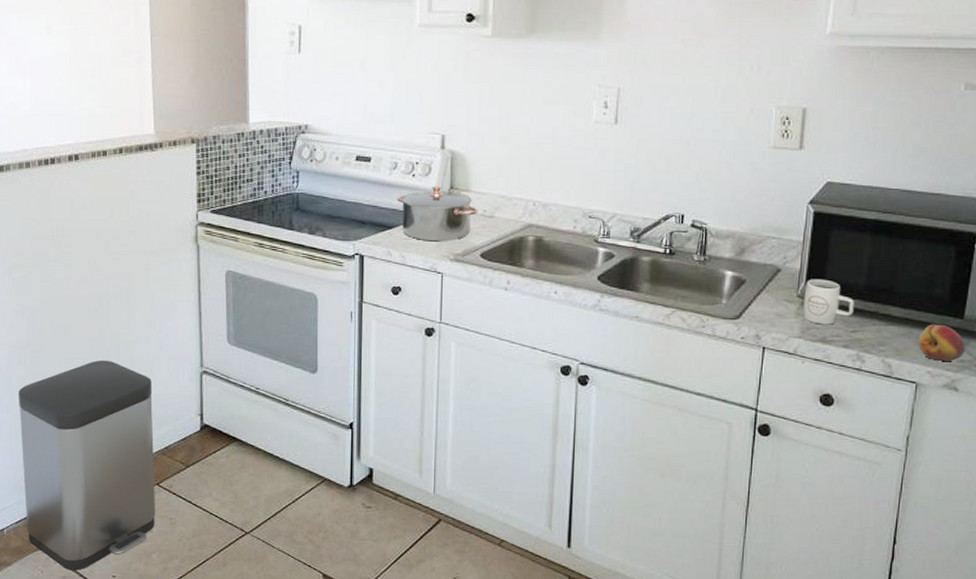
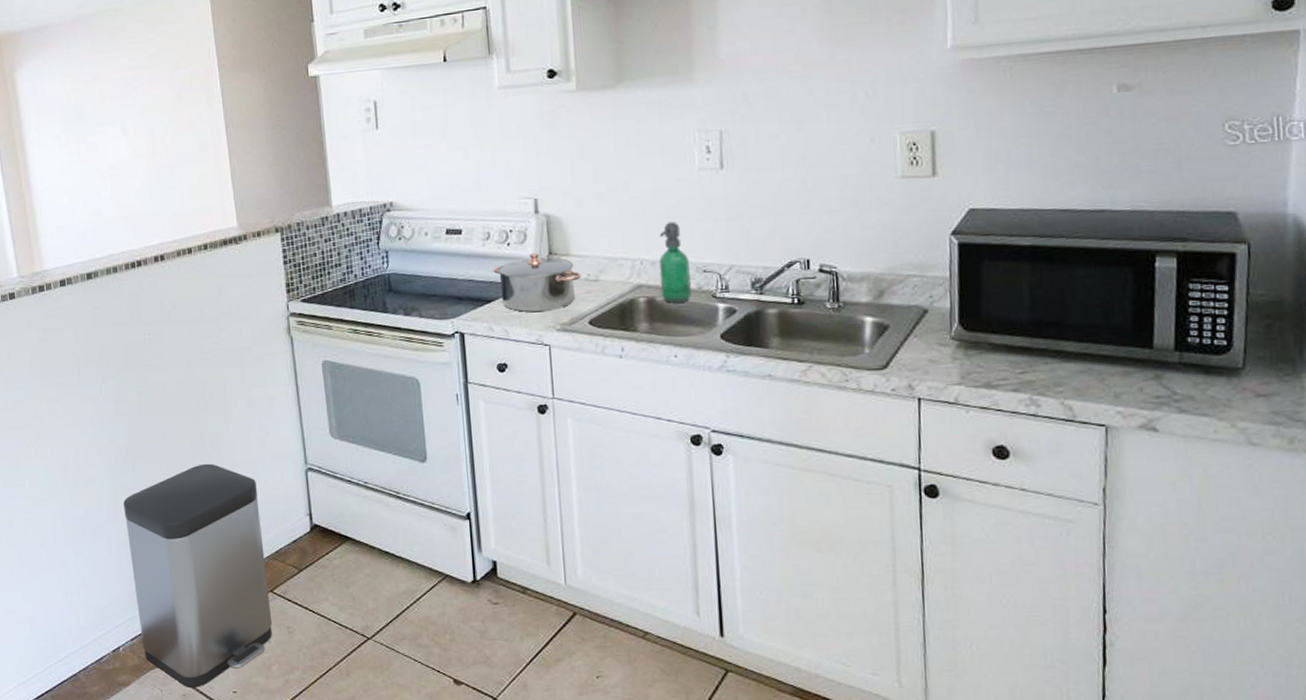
soap dispenser: none [548,168,577,244] -> present [658,221,691,303]
mug: present [803,279,855,325] -> none [958,317,1020,368]
fruit: present [918,324,966,362] -> none [1101,356,1161,400]

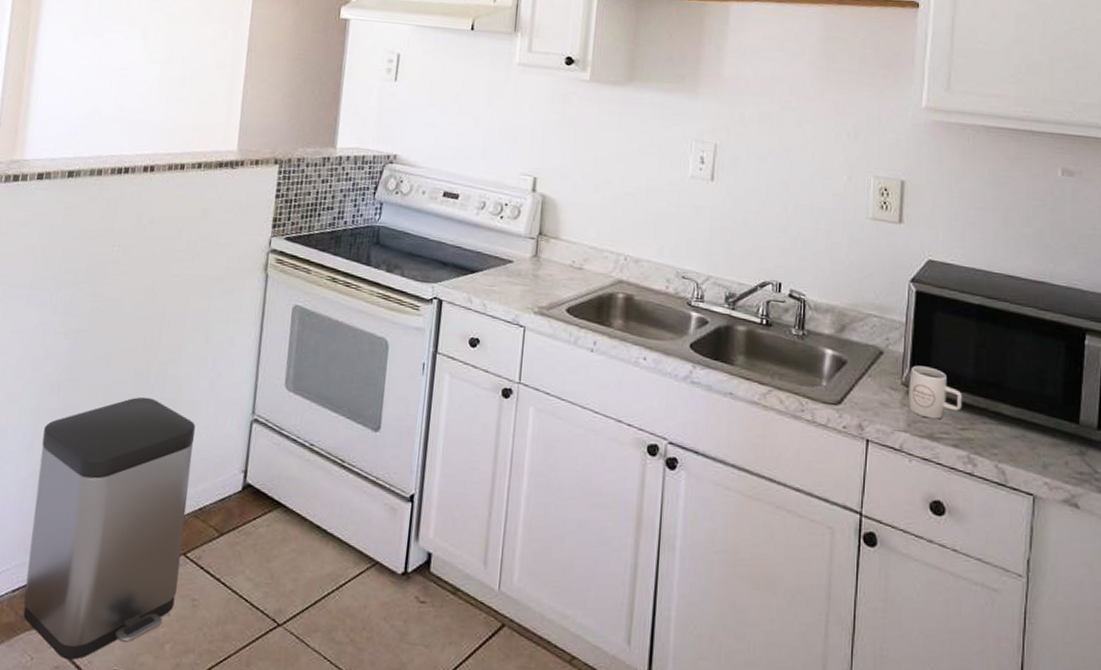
cooking pot: present [493,252,582,313] -> none [482,229,567,292]
soap dispenser: present [658,221,691,303] -> none [639,223,670,305]
mug: none [958,317,1020,368] -> present [908,365,963,420]

